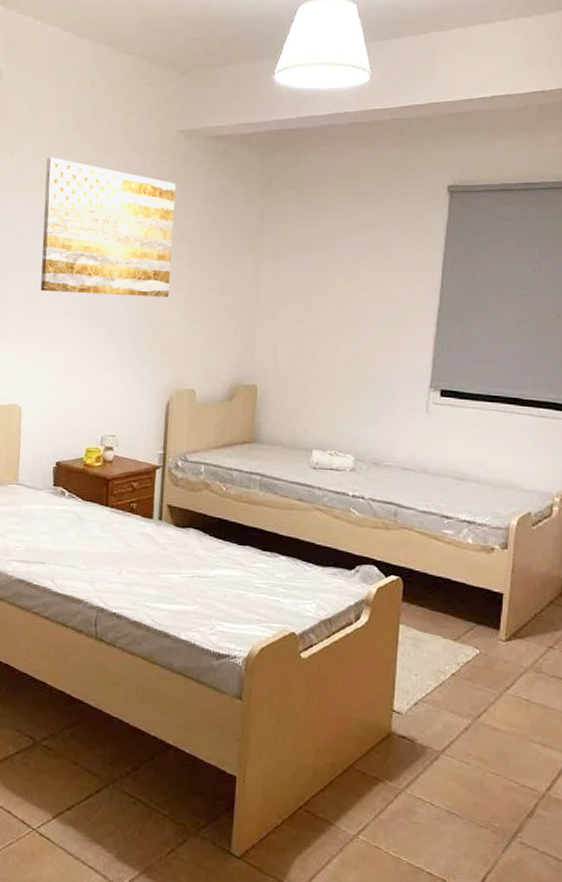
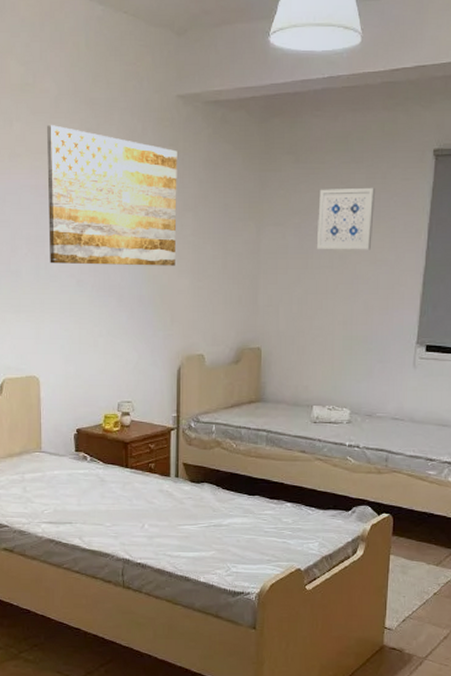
wall art: none [319,222,384,287] -> present [316,187,376,250]

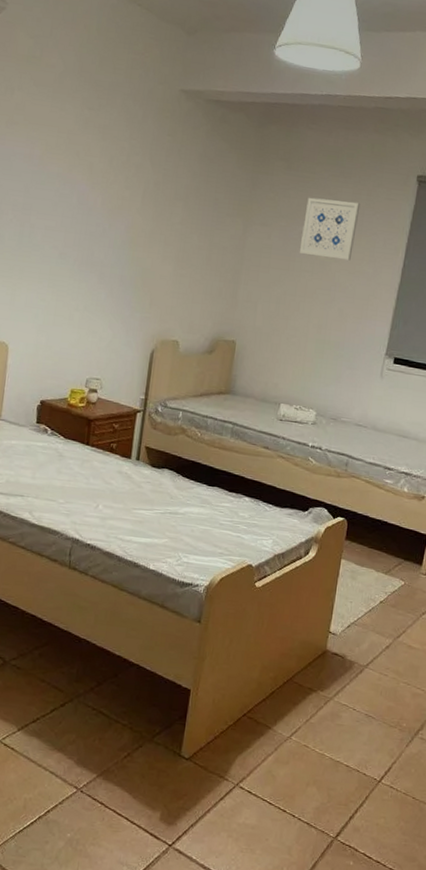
wall art: present [46,125,177,266] -> none [34,99,175,251]

